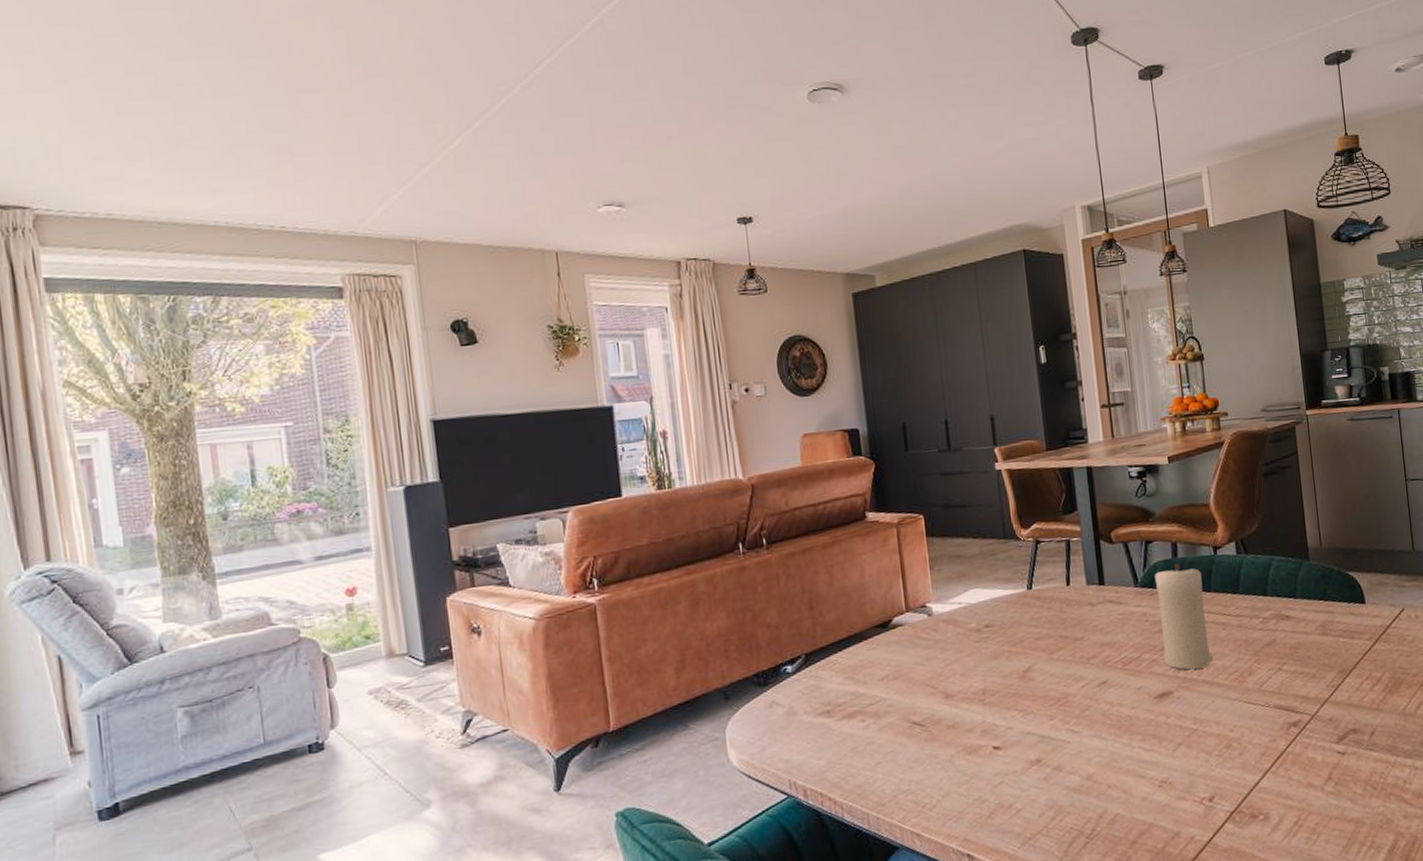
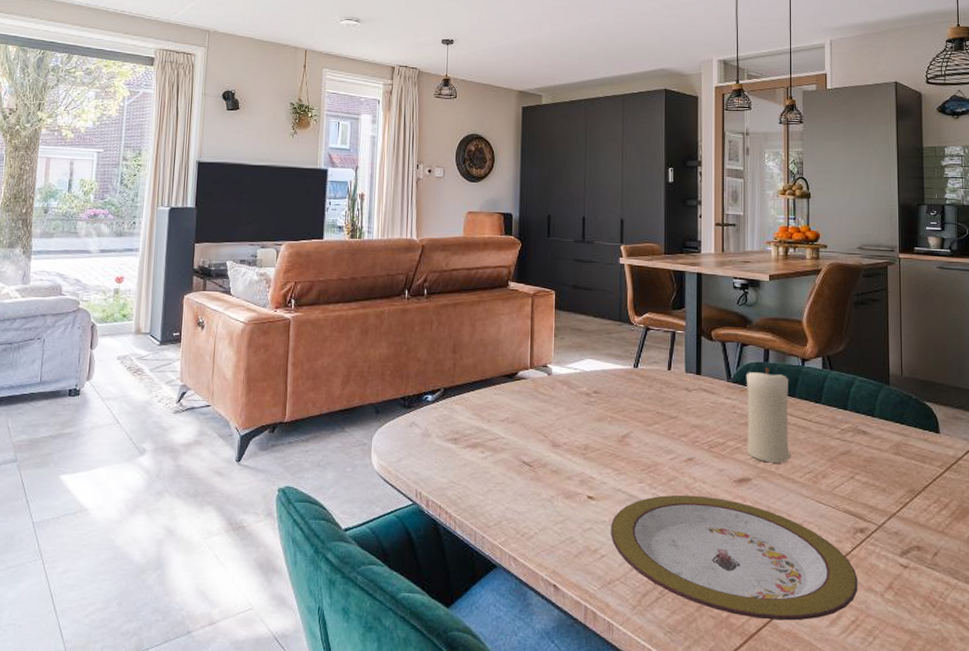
plate: none [1023,719,1297,843] -> present [611,494,858,621]

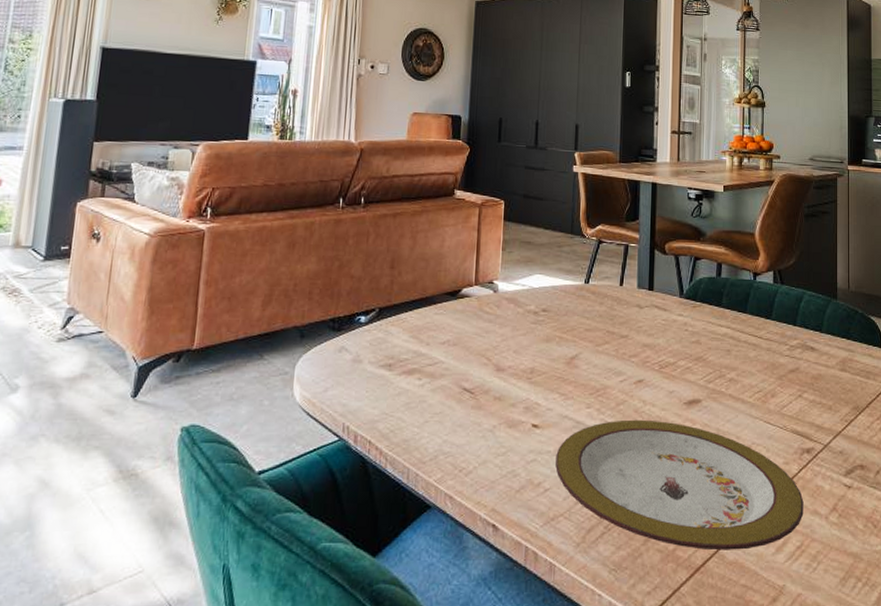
candle: present [746,368,791,463] -> none [698,283,741,383]

